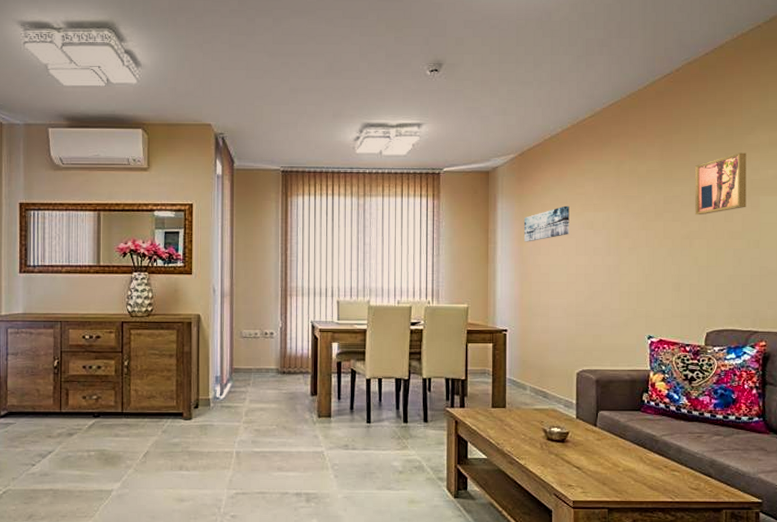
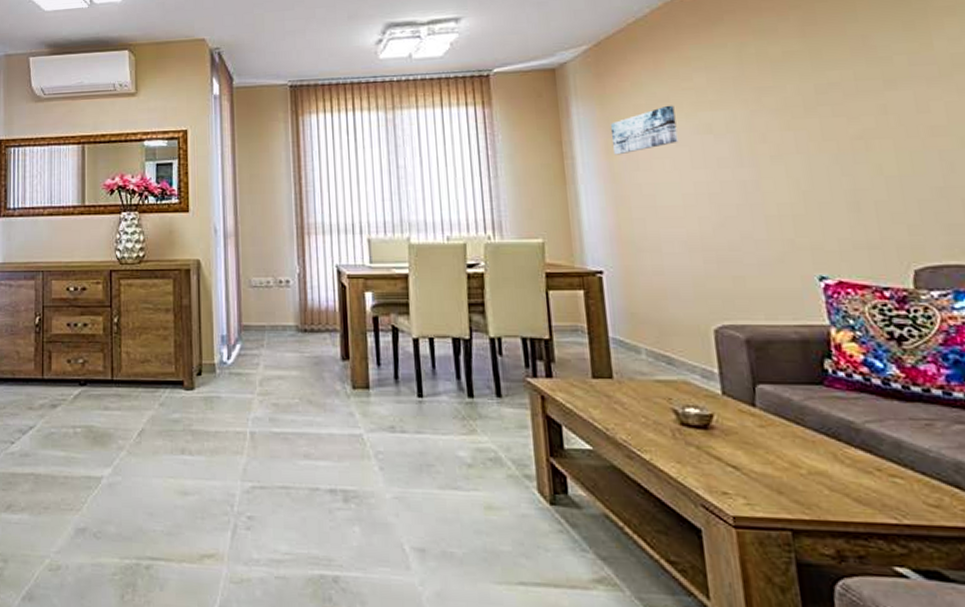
wall art: present [695,153,747,215] -> none [857,18,949,107]

